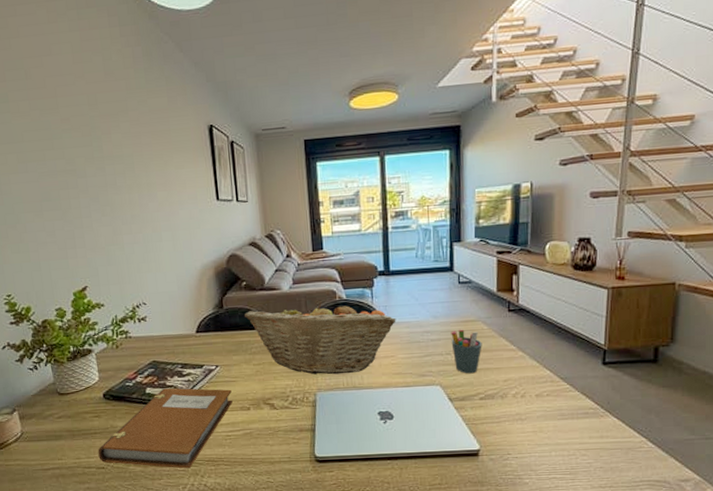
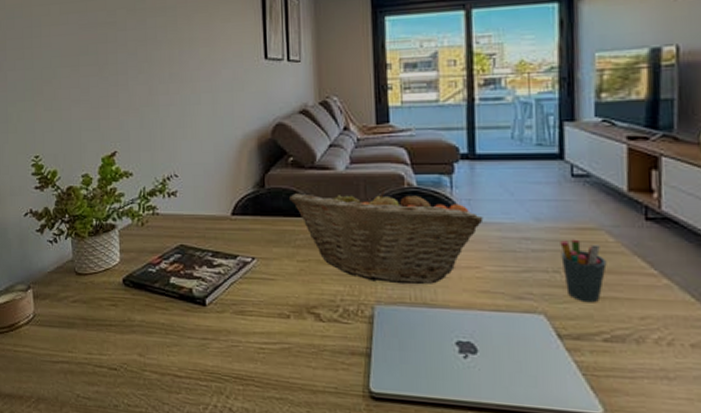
notebook: present [98,388,233,469] -> none [111,279,269,385]

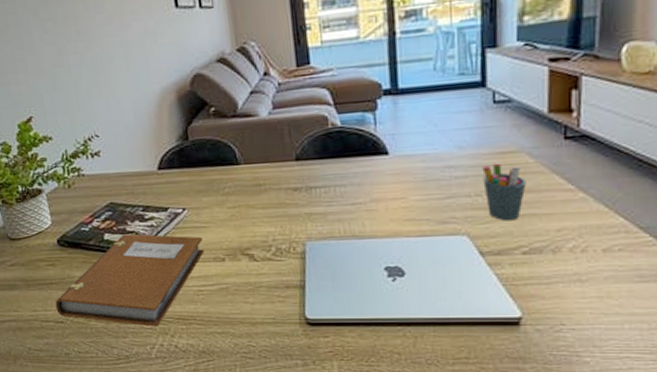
notebook: none [111,279,269,385] -> present [55,234,204,327]
fruit basket: present [288,187,484,285] -> none [213,129,408,220]

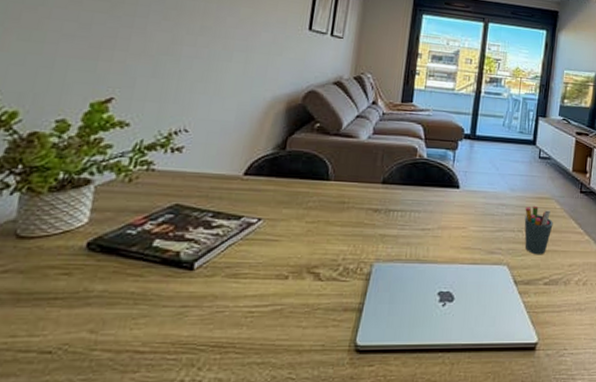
notebook: present [55,234,204,327] -> none [48,242,270,357]

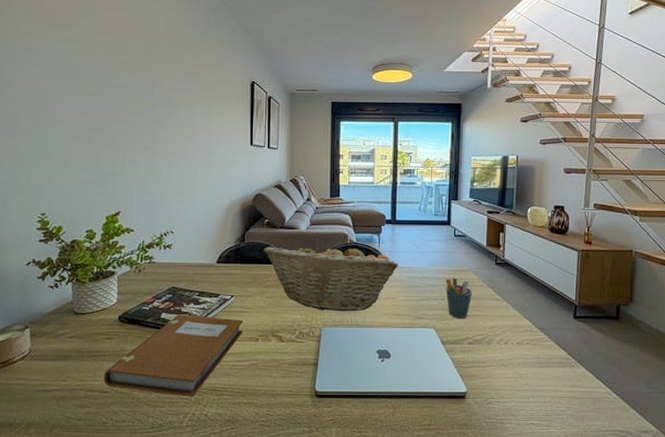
notebook: none [48,242,270,357] -> present [104,314,243,397]
fruit basket: none [308,157,474,244] -> present [262,242,399,312]

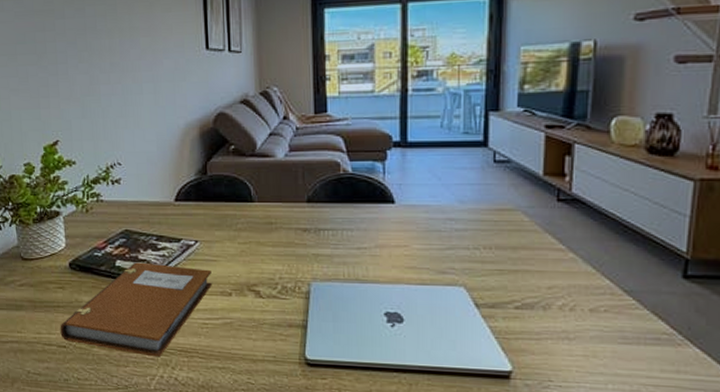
fruit basket: present [262,242,399,312] -> none [230,174,413,263]
pen holder: present [446,277,472,319] -> none [481,219,521,276]

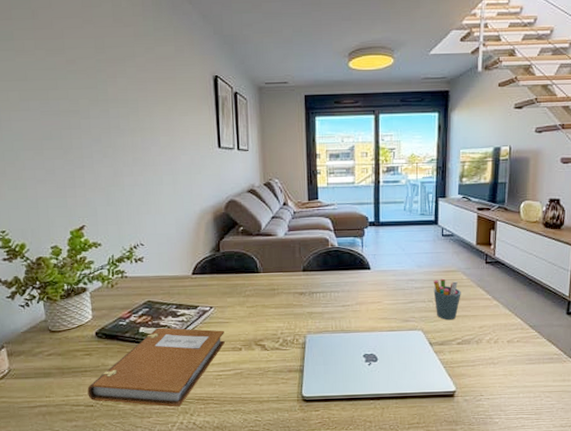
pen holder: none [481,219,521,276] -> present [433,278,461,320]

